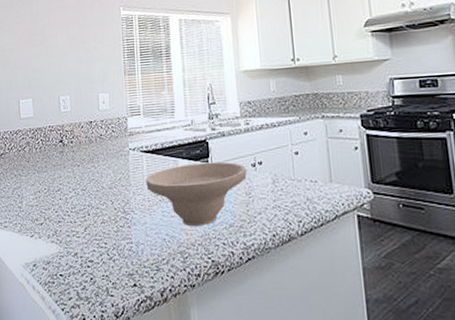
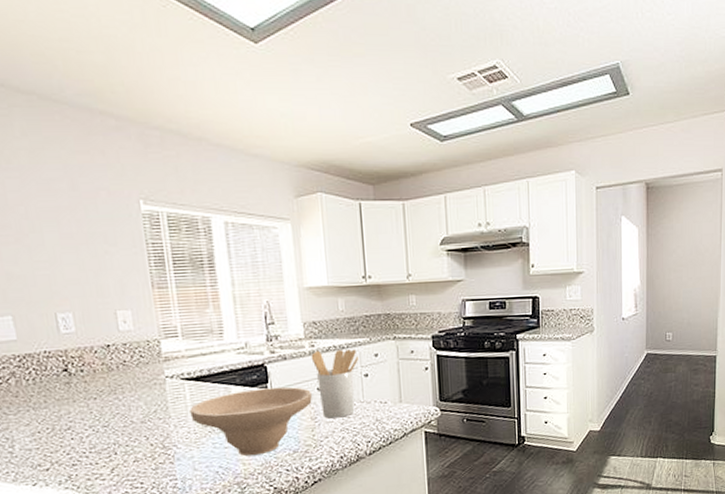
utensil holder: none [246,127,289,195] -> present [311,349,358,419]

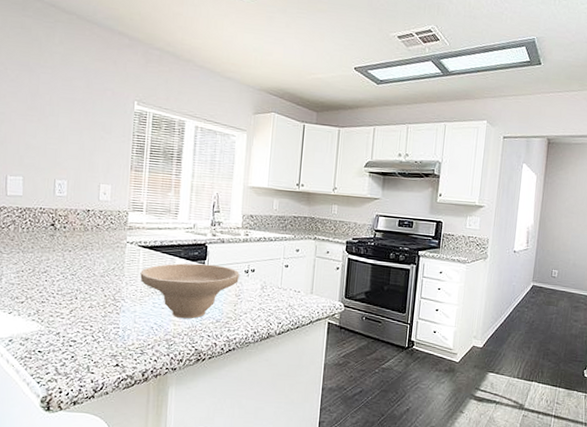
utensil holder: present [311,349,358,419] -> none [244,239,282,299]

